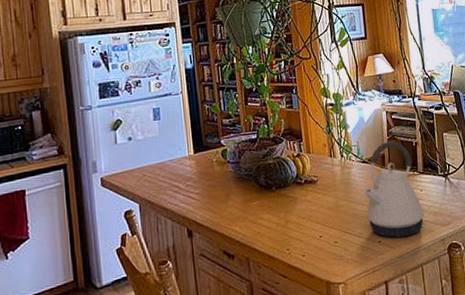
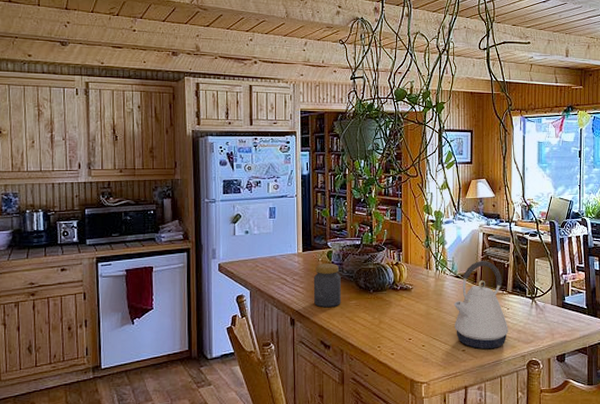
jar: none [208,163,242,214] -> present [313,264,341,308]

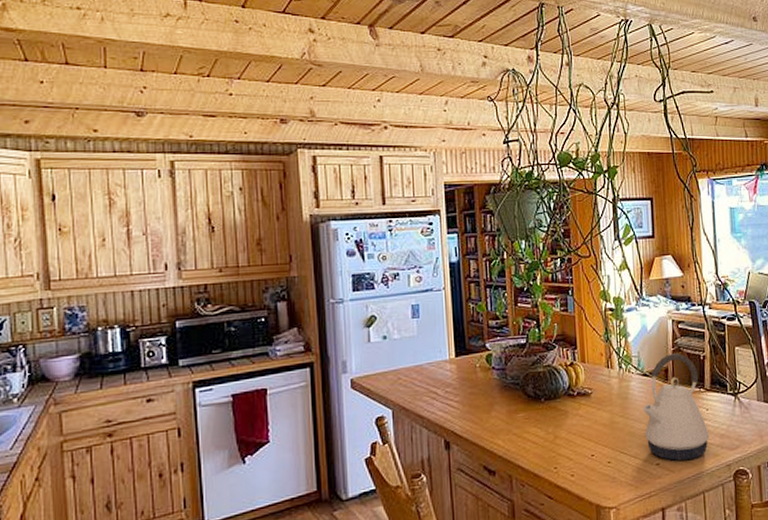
jar: present [313,264,341,308] -> none [470,369,506,425]

